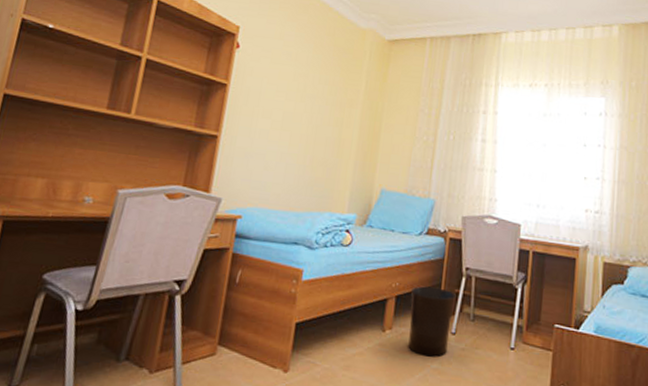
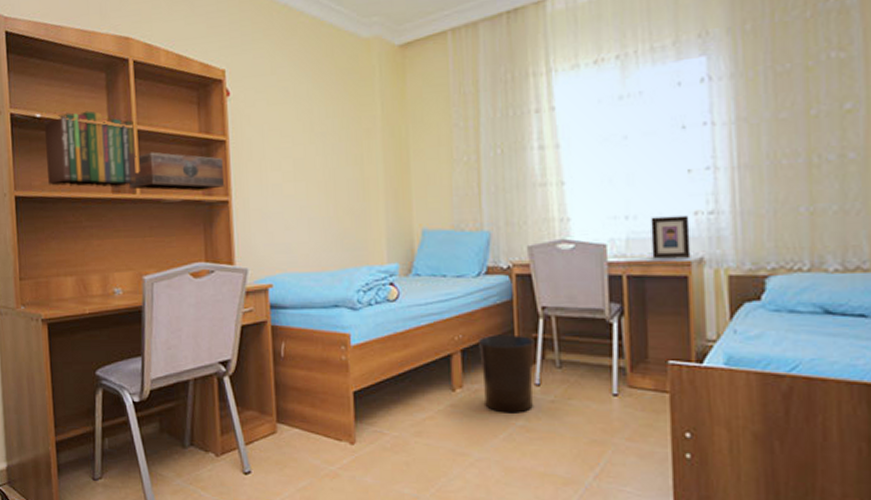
books: none [43,30,144,105] -> present [45,111,137,188]
decorative box: none [124,80,221,124] -> present [128,152,225,192]
picture frame: none [552,209,582,244] -> present [651,215,691,259]

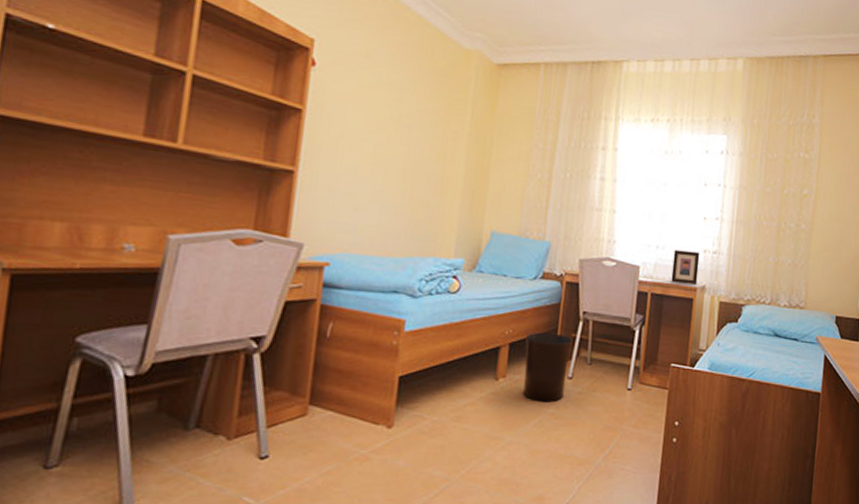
books: present [45,111,137,188] -> none [49,32,189,132]
decorative box: present [128,152,225,192] -> none [167,101,296,157]

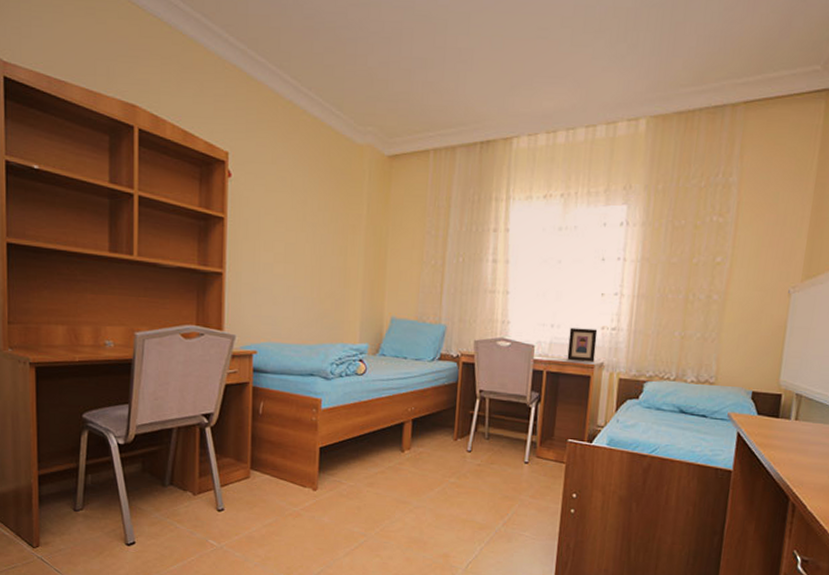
waste bin: present [523,332,572,402] -> none [426,409,470,473]

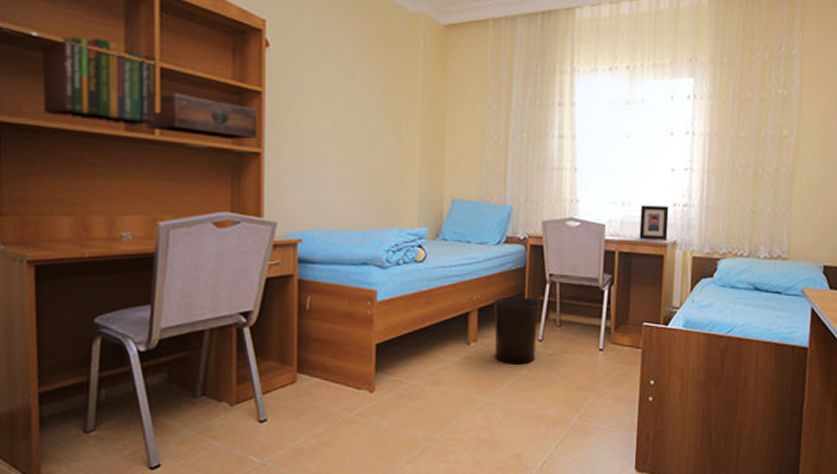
books: none [42,169,135,247] -> present [43,36,156,126]
decorative box: none [126,218,221,261] -> present [146,92,258,140]
waste bin: none [426,409,470,473] -> present [494,296,540,365]

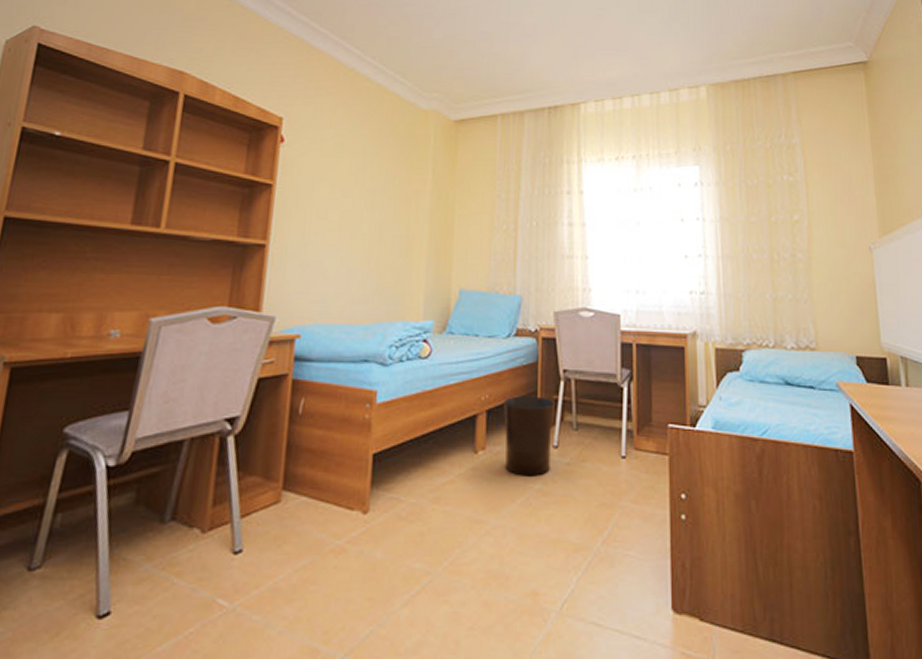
books: present [43,36,156,126] -> none [52,135,172,219]
decorative box: present [146,92,258,140] -> none [152,186,267,232]
picture frame: present [639,205,669,240] -> none [656,293,687,331]

